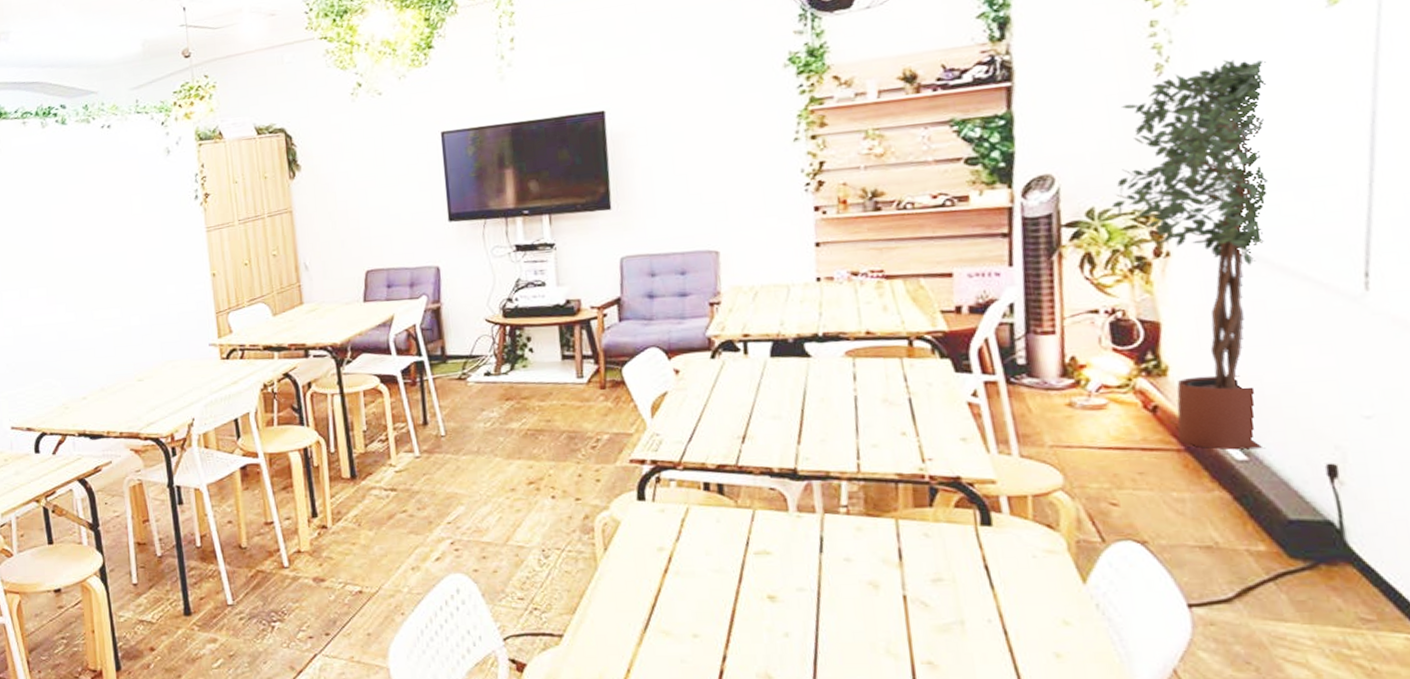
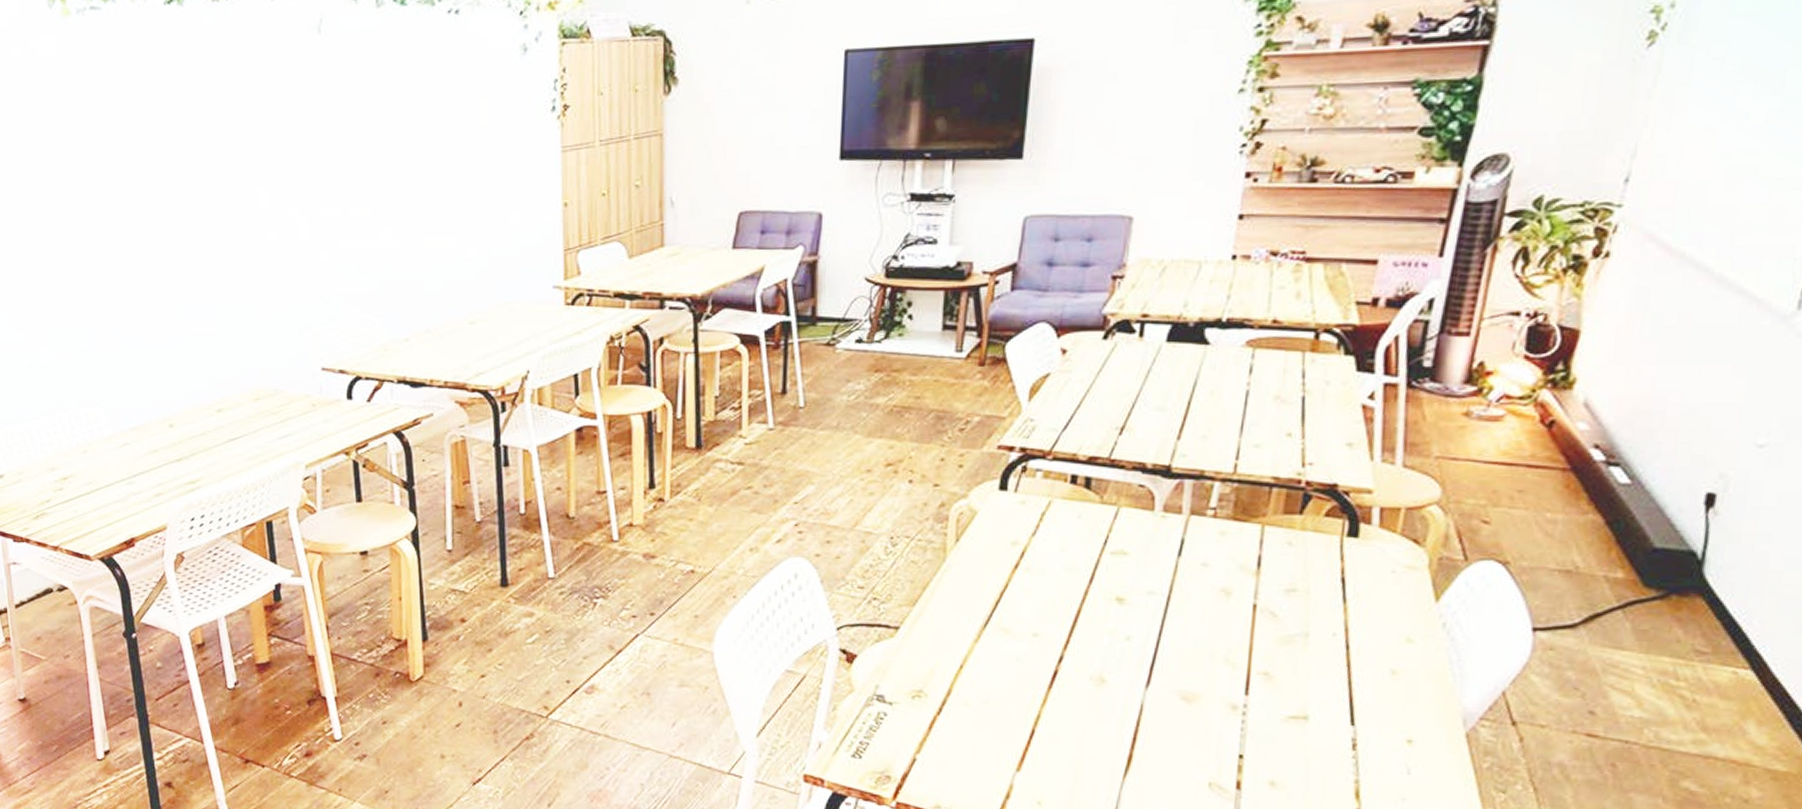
potted tree: present [1111,59,1268,450] -> none [1562,31,1768,473]

